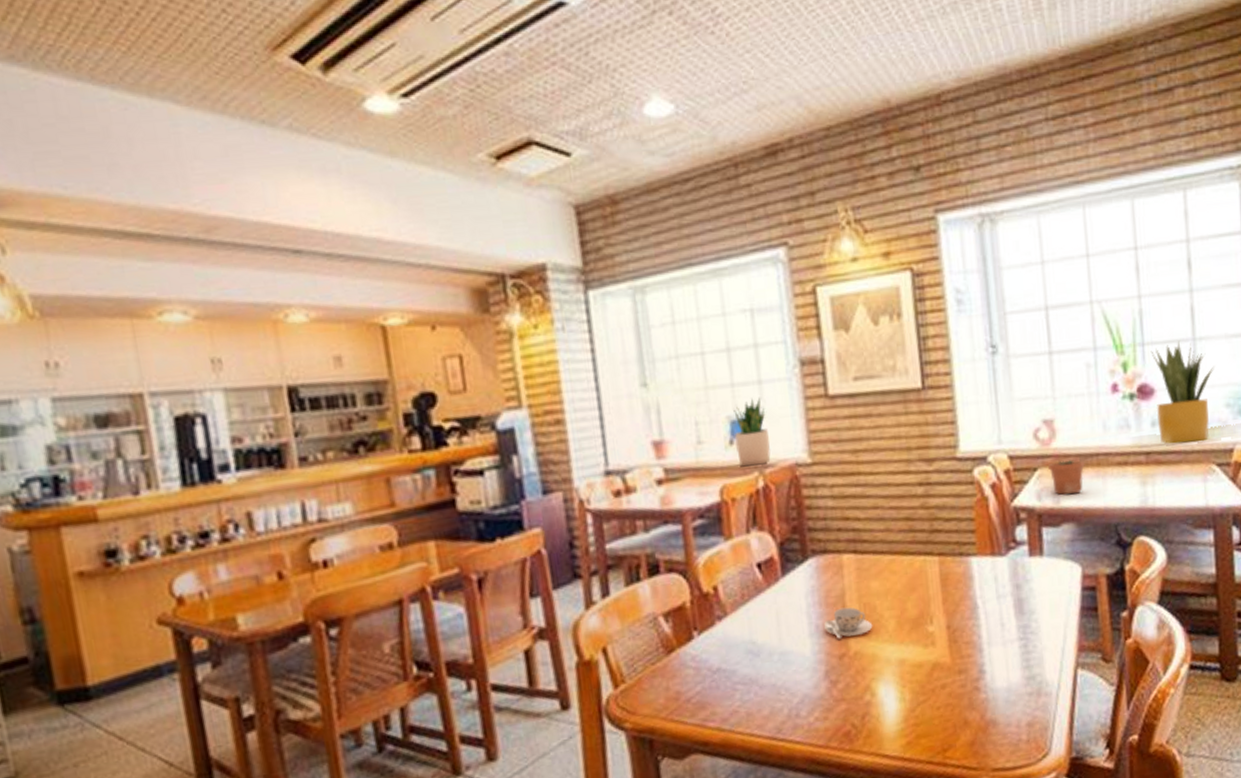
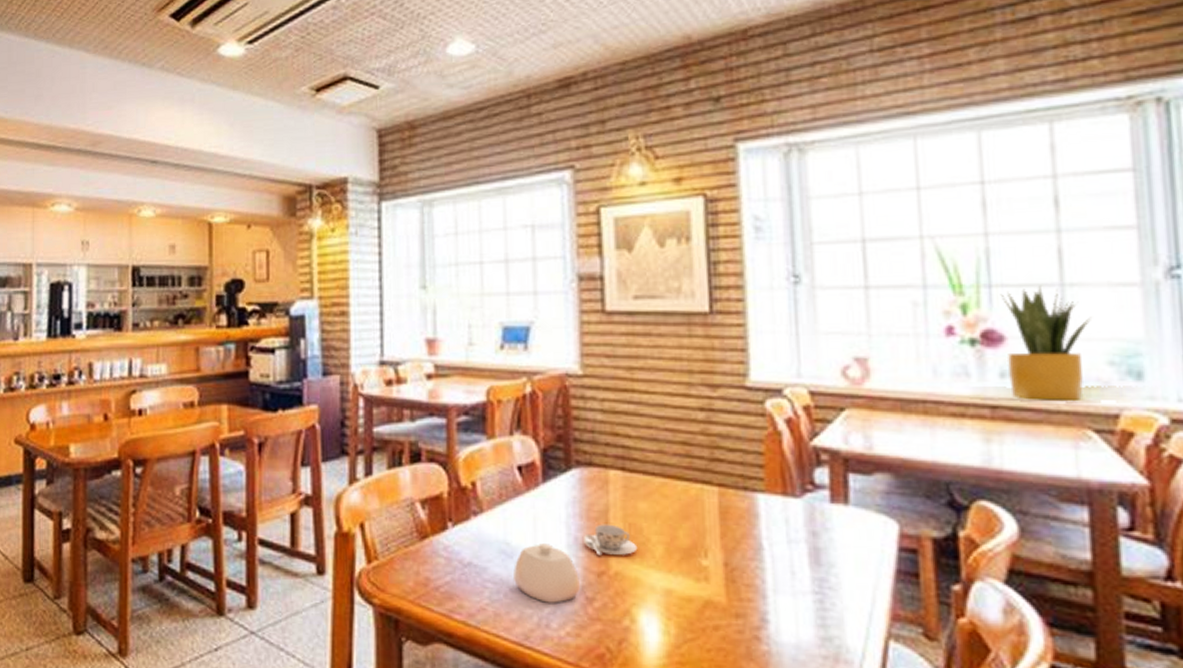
planter: present [734,397,771,467] -> none [506,307,541,371]
sugar bowl: none [761,636,824,694] -> present [513,544,580,603]
planter: present [1048,460,1085,495] -> none [859,404,907,442]

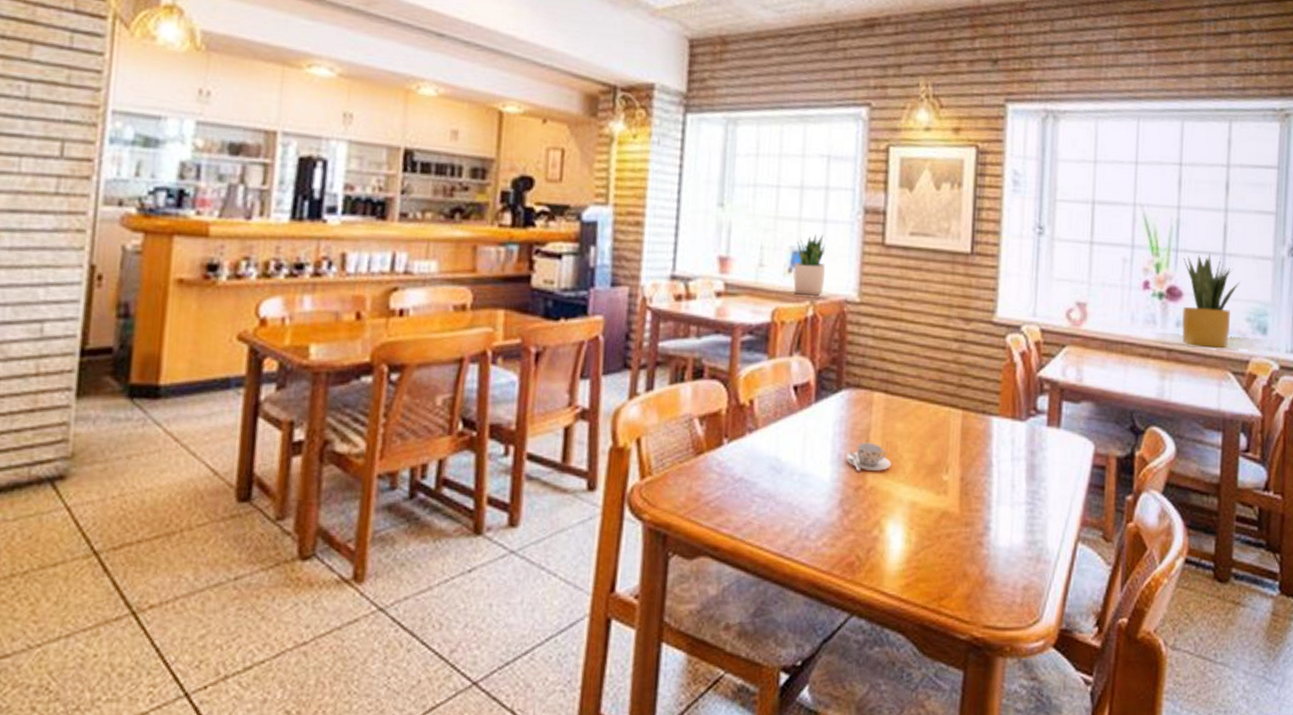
planter: none [506,307,541,371] -> present [793,234,826,296]
sugar bowl: present [513,544,580,603] -> none [780,460,839,516]

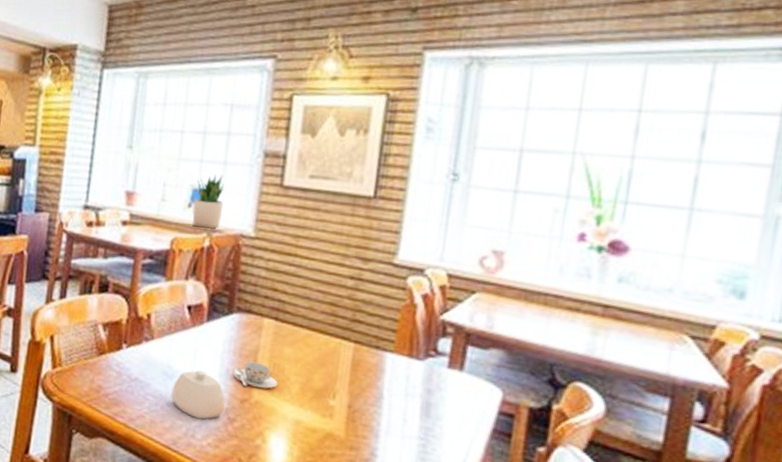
sugar bowl: none [780,460,839,516] -> present [171,370,225,420]
planter: present [1181,253,1240,349] -> none [625,207,711,310]

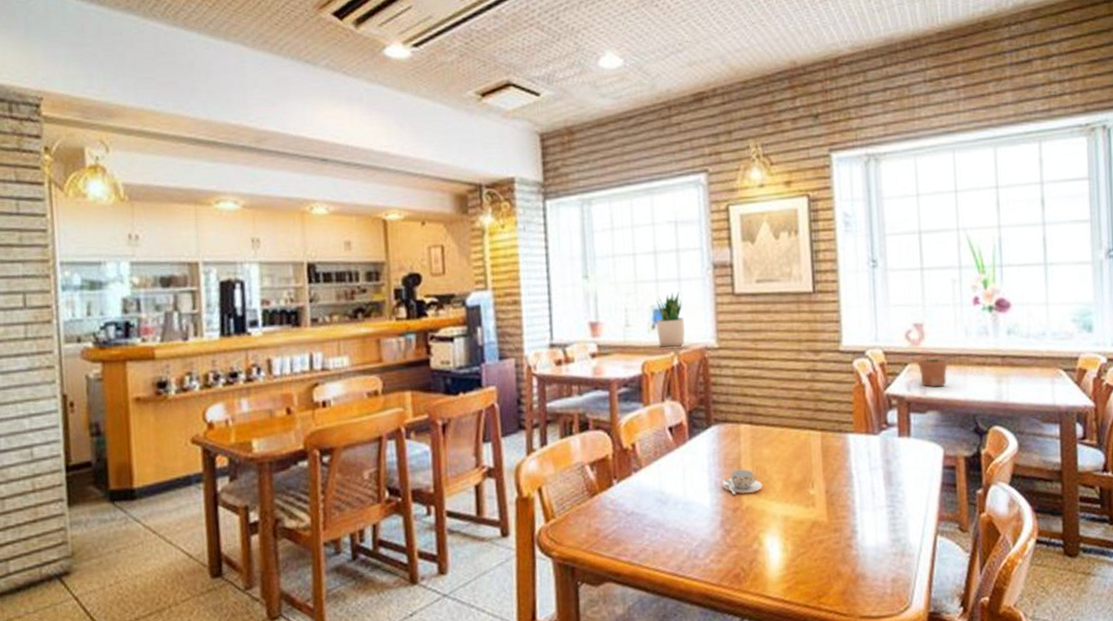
sugar bowl: present [171,370,225,420] -> none [668,490,720,538]
planter: none [488,291,530,325] -> present [917,358,949,387]

